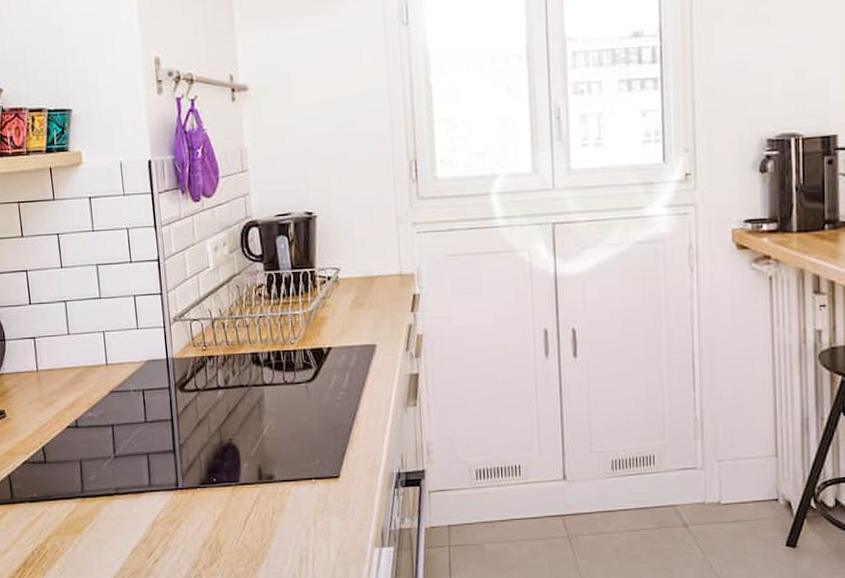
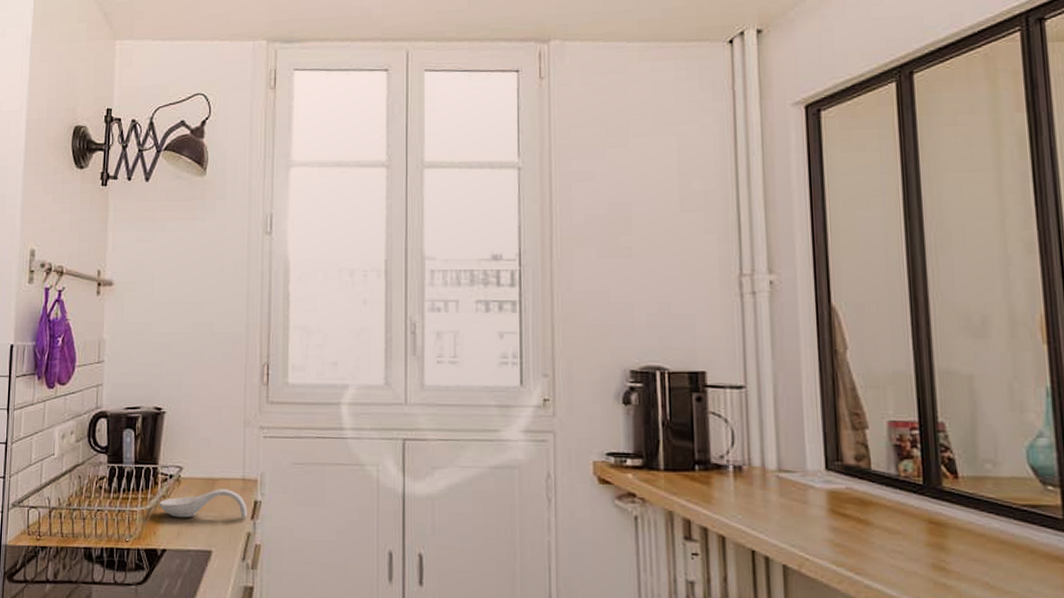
spoon rest: none [320,285,408,317] -> present [159,489,248,518]

